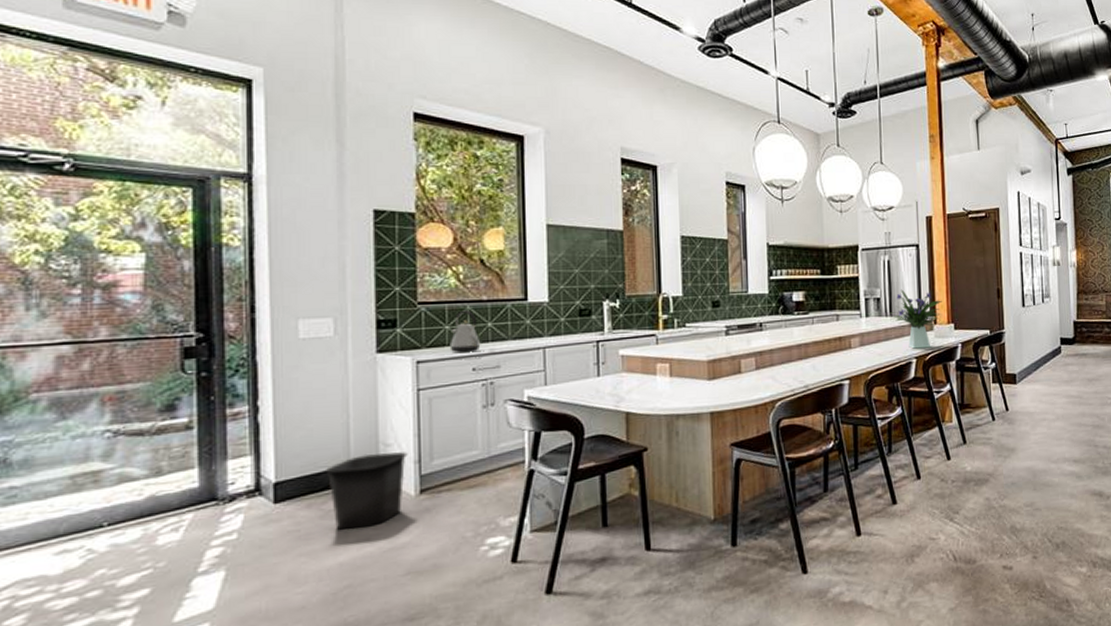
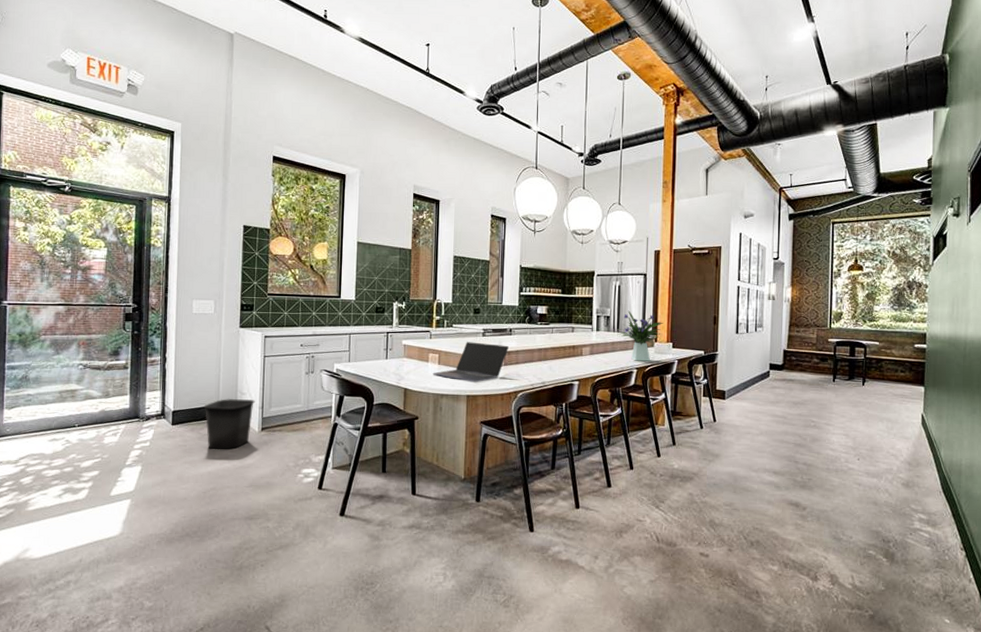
kettle: present [449,310,481,354] -> none [286,302,307,333]
laptop: none [662,343,760,396] -> present [432,342,509,383]

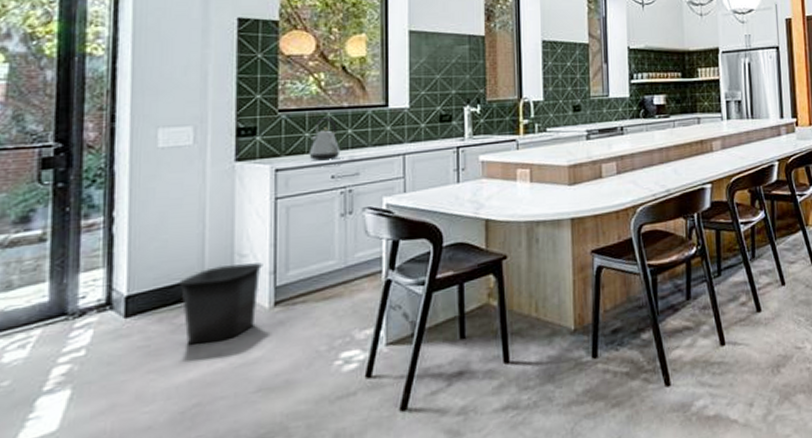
kettle: none [286,302,307,333] -> present [309,117,341,161]
laptop: present [432,342,509,383] -> none [523,148,621,201]
flower arrangement: present [617,310,664,361] -> none [751,91,804,151]

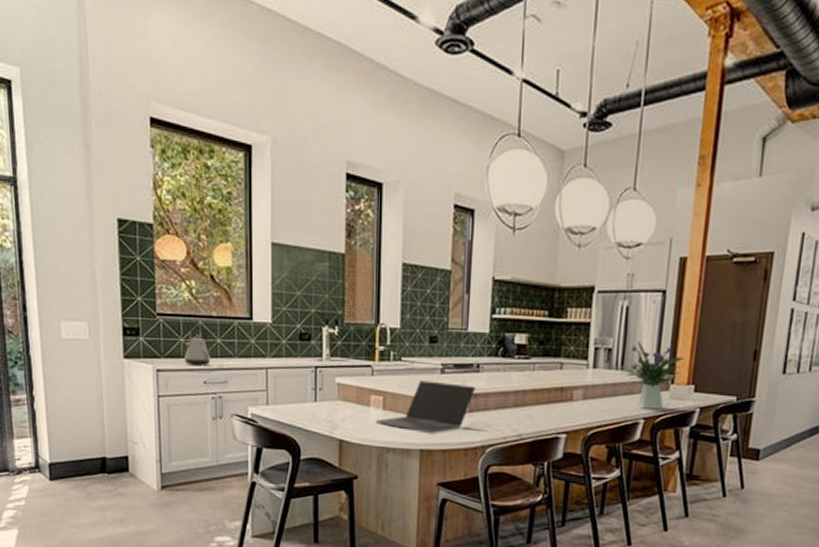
waste bin: present [179,262,263,345] -> none [87,449,151,512]
laptop: none [523,148,621,201] -> present [375,380,475,434]
flower arrangement: none [751,91,804,151] -> present [621,341,685,409]

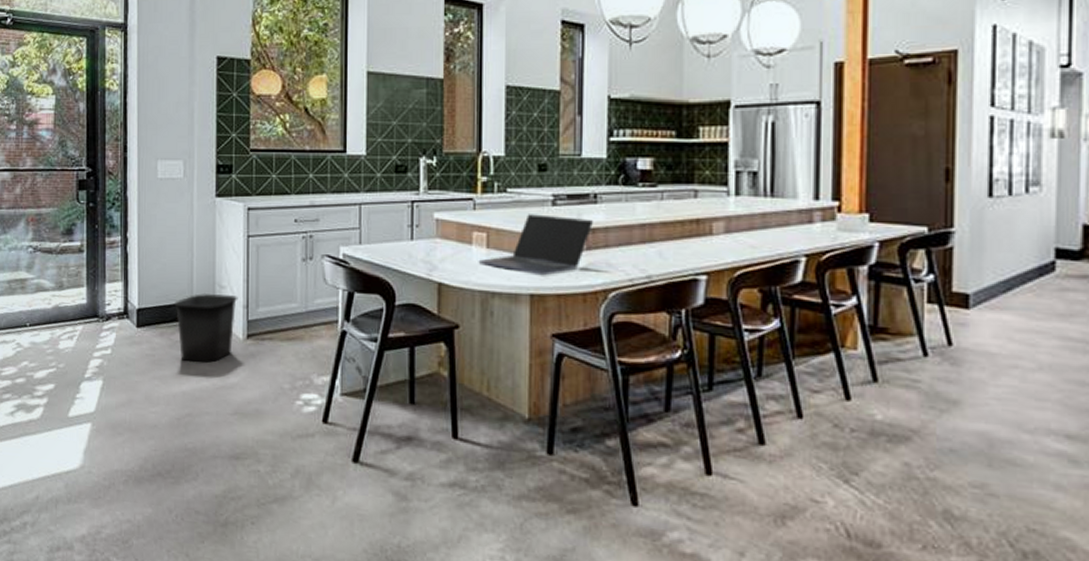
waste bin: none [87,449,151,512] -> present [175,293,238,363]
kettle: present [184,324,211,366] -> none [275,159,303,204]
flower arrangement: present [621,341,685,409] -> none [771,161,852,244]

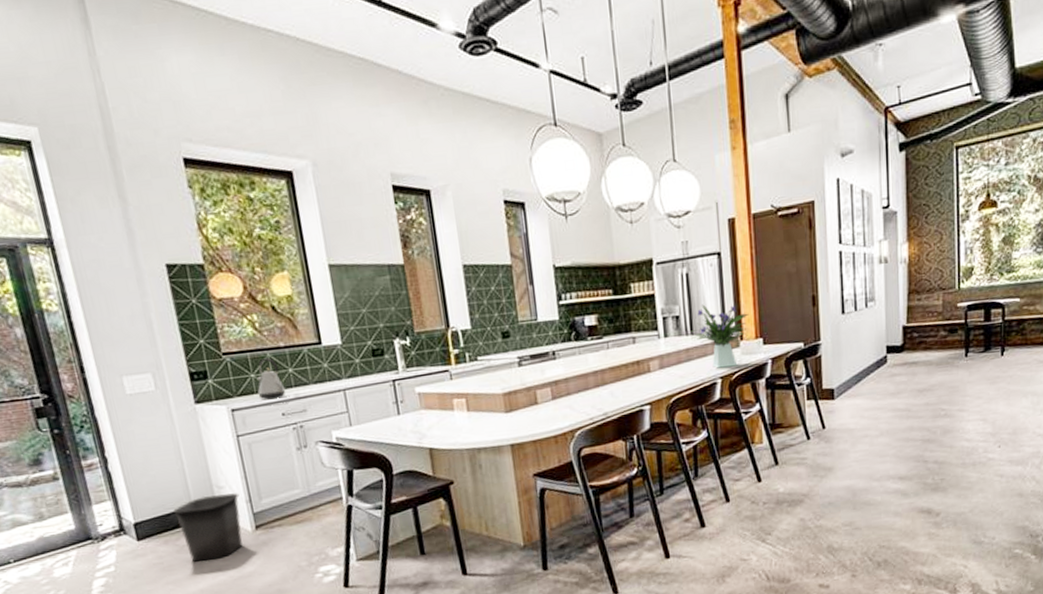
kettle: none [275,159,303,204] -> present [256,357,286,400]
laptop: present [478,214,593,276] -> none [461,373,555,428]
flower arrangement: none [771,161,852,244] -> present [691,304,749,368]

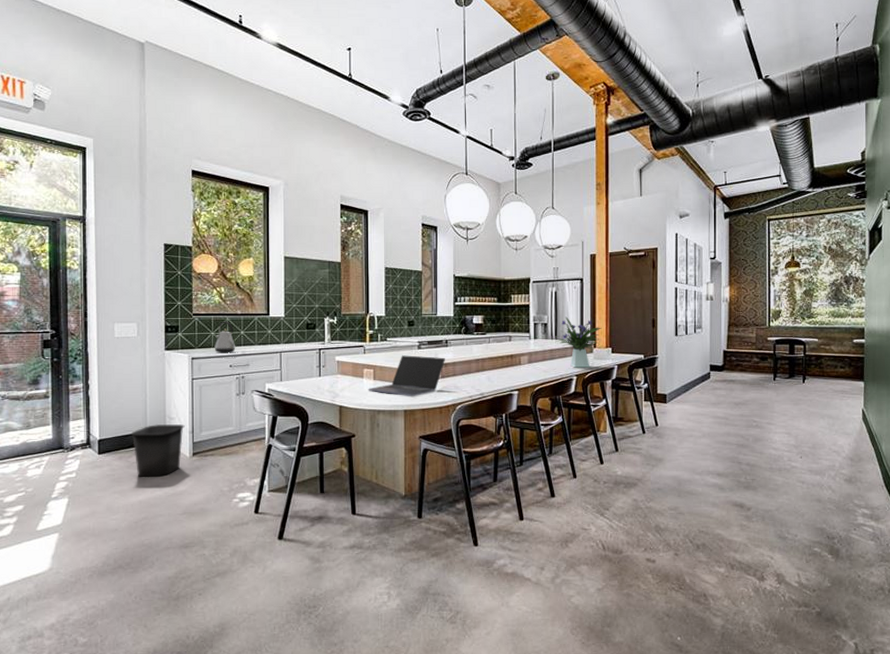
laptop: none [461,373,555,428] -> present [368,355,445,397]

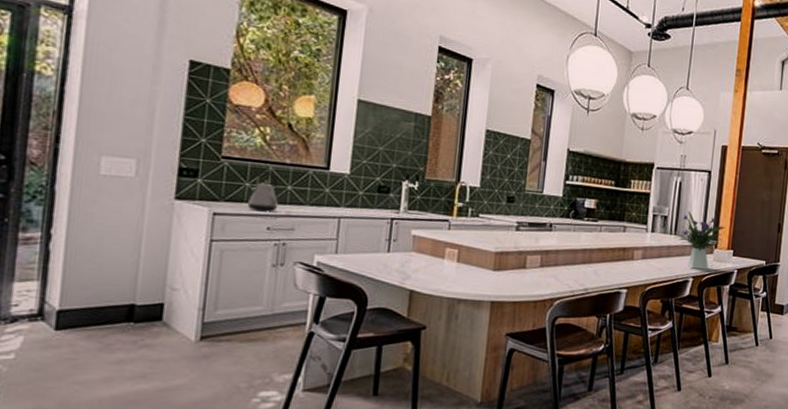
waste bin: present [131,424,185,478] -> none [110,295,193,366]
laptop: present [368,355,445,397] -> none [448,236,547,287]

